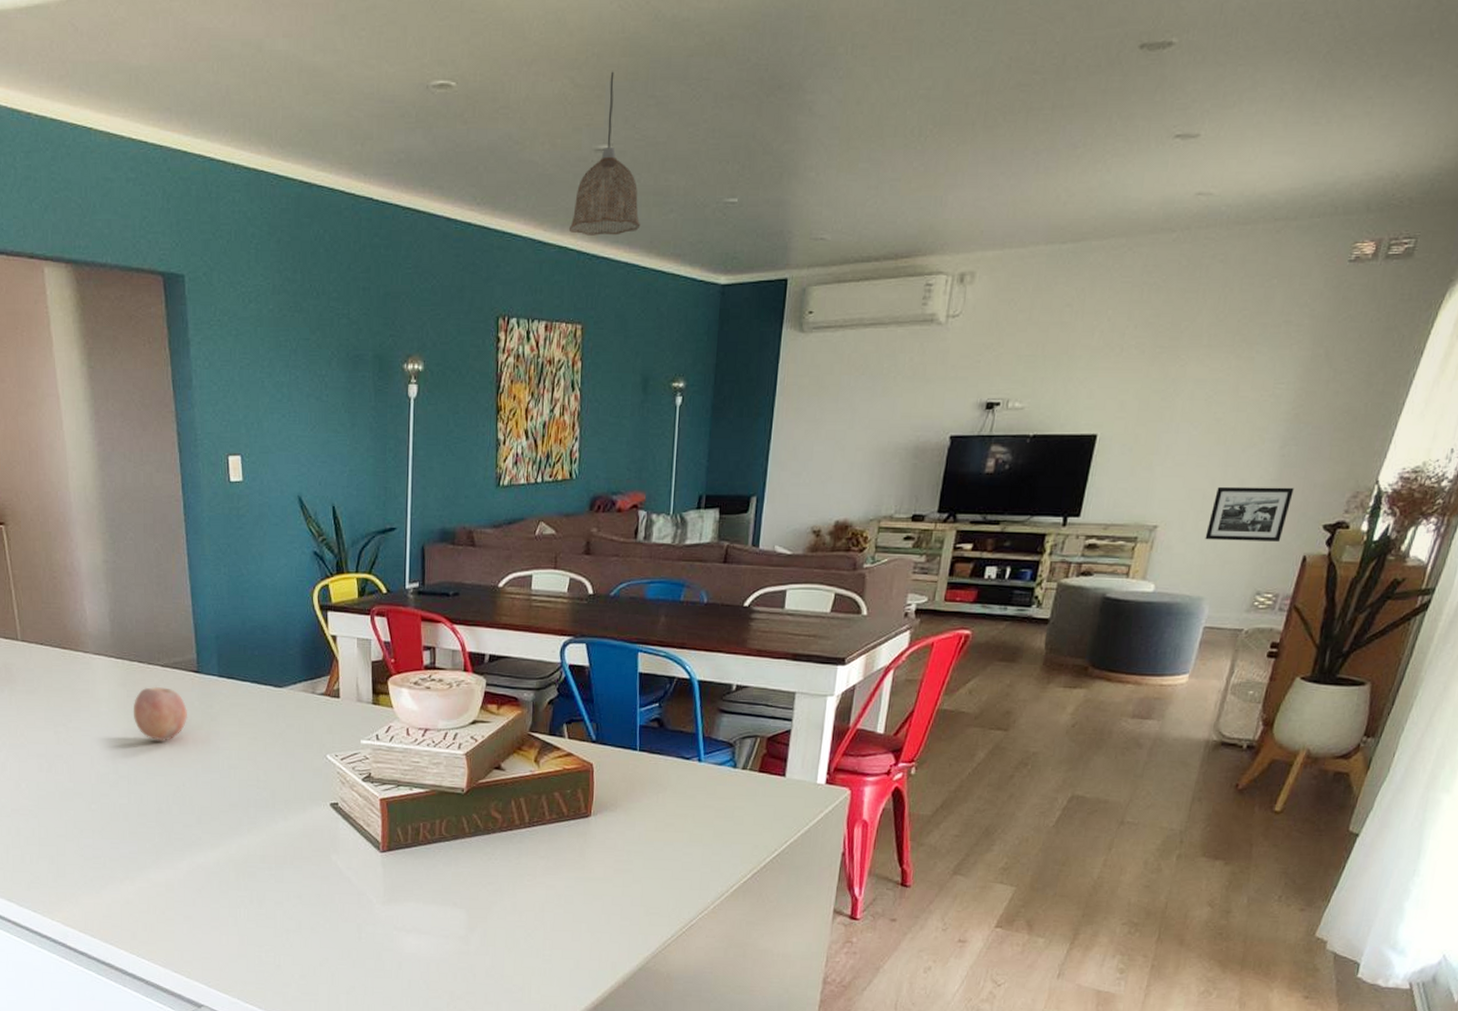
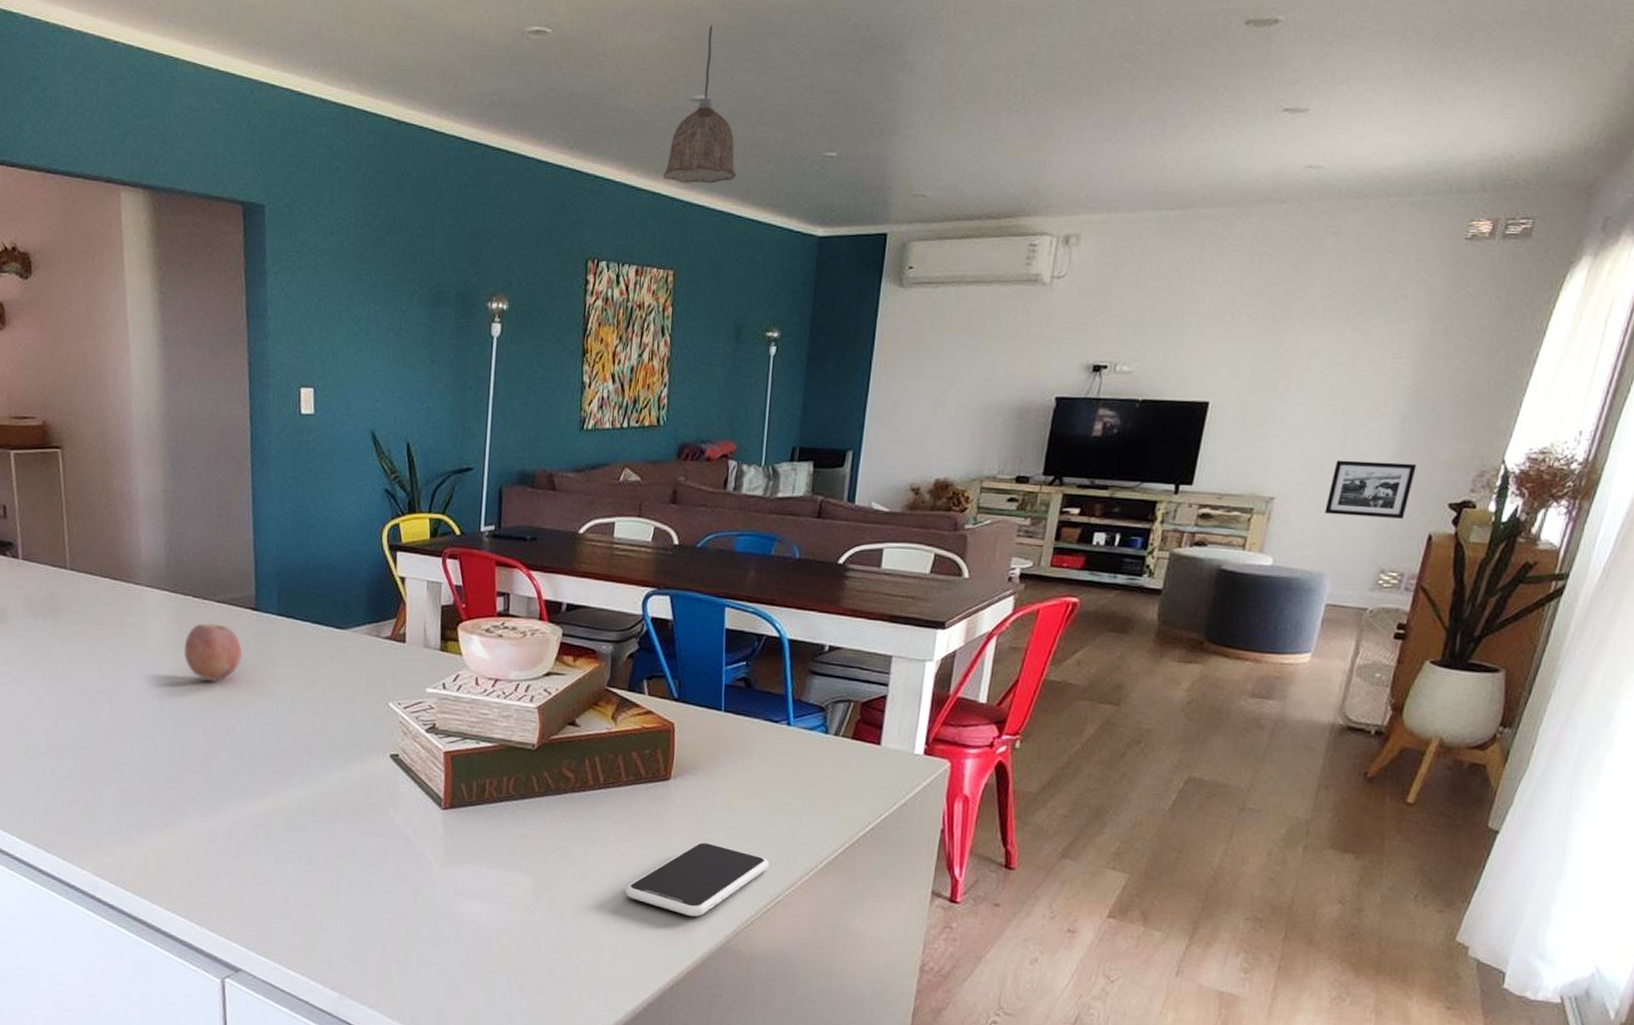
smartphone: none [551,873,684,942] -> present [624,842,769,917]

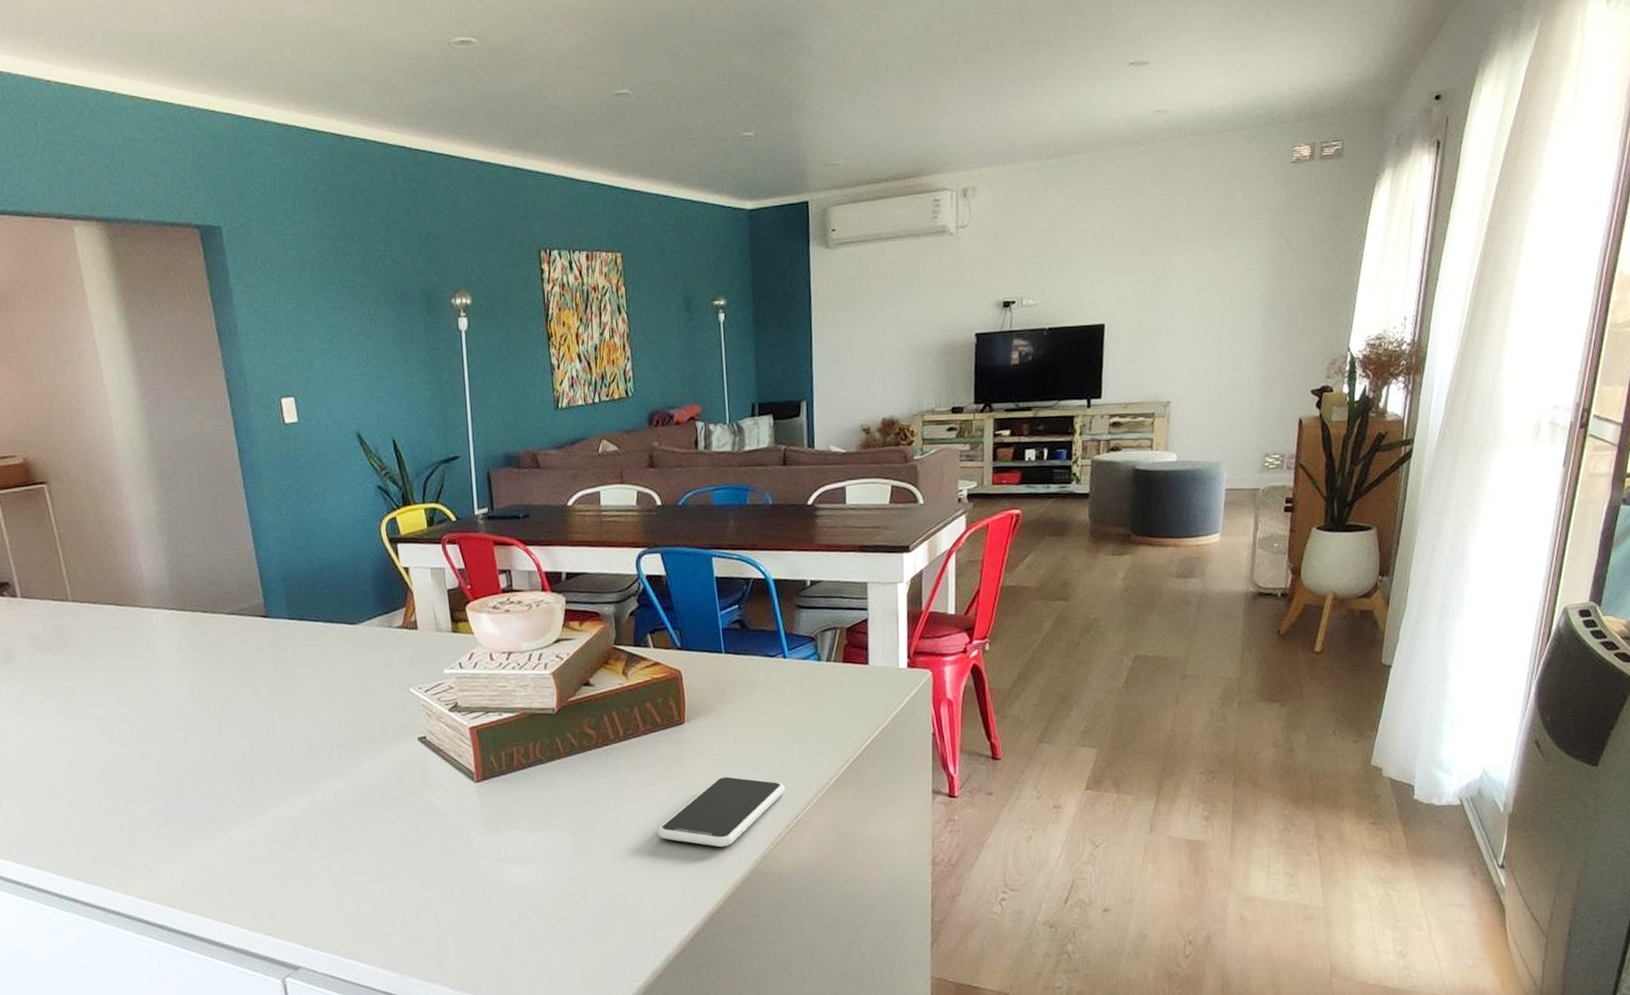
fruit: present [184,622,243,681] -> none [199,635,260,692]
pendant lamp: present [662,25,737,184] -> none [598,24,666,171]
picture frame: present [1325,460,1417,519] -> none [1213,359,1281,411]

